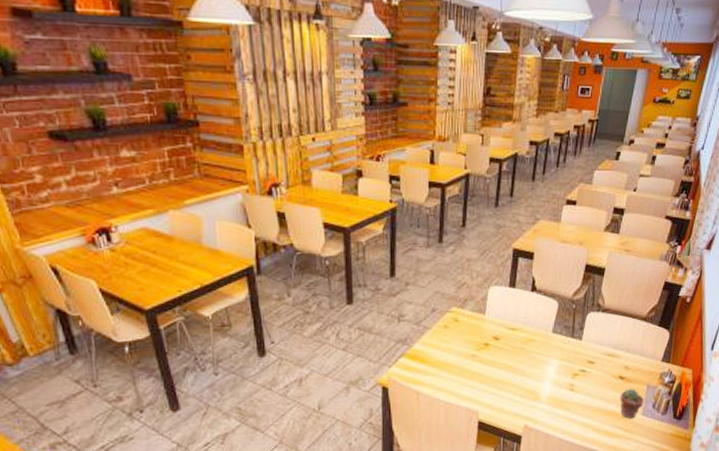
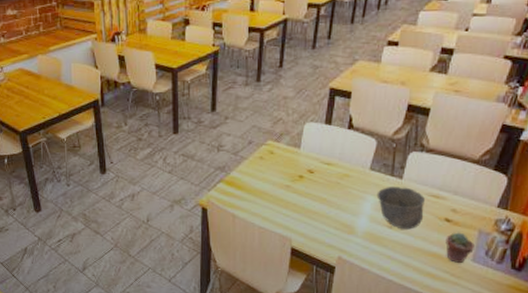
cup: none [559,347,602,391] -> present [376,186,425,230]

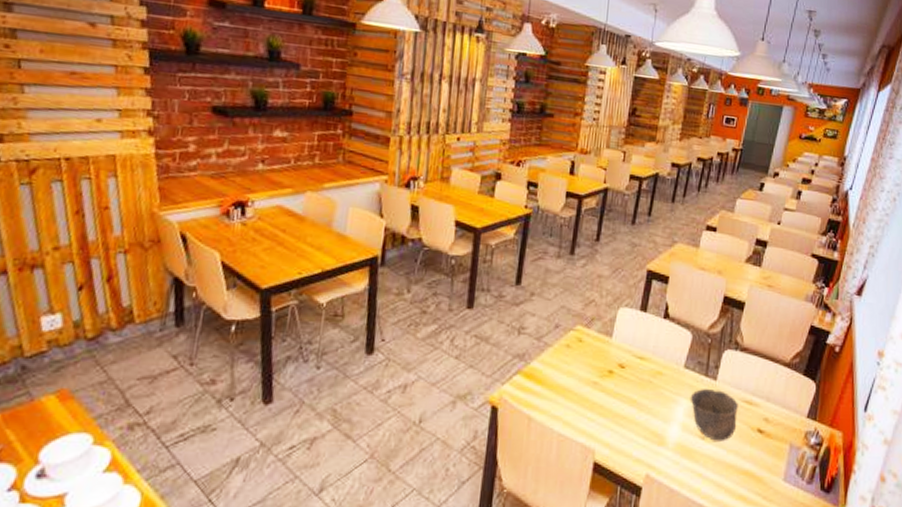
potted succulent: present [445,232,474,263] -> none [758,445,786,483]

